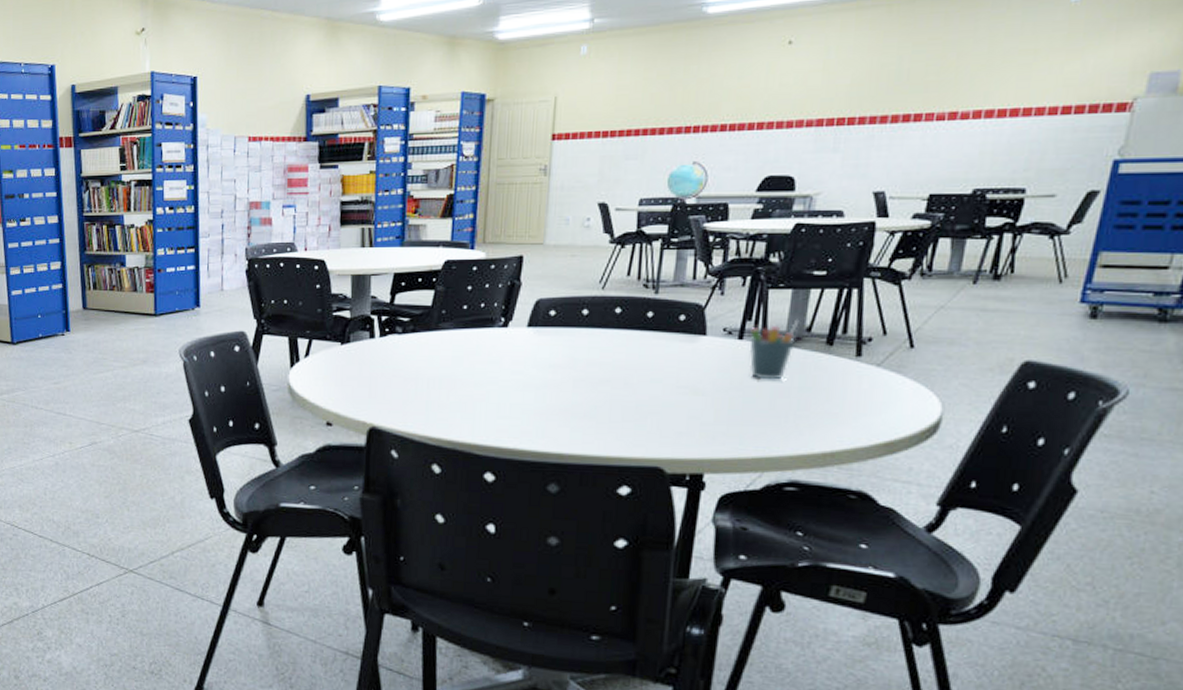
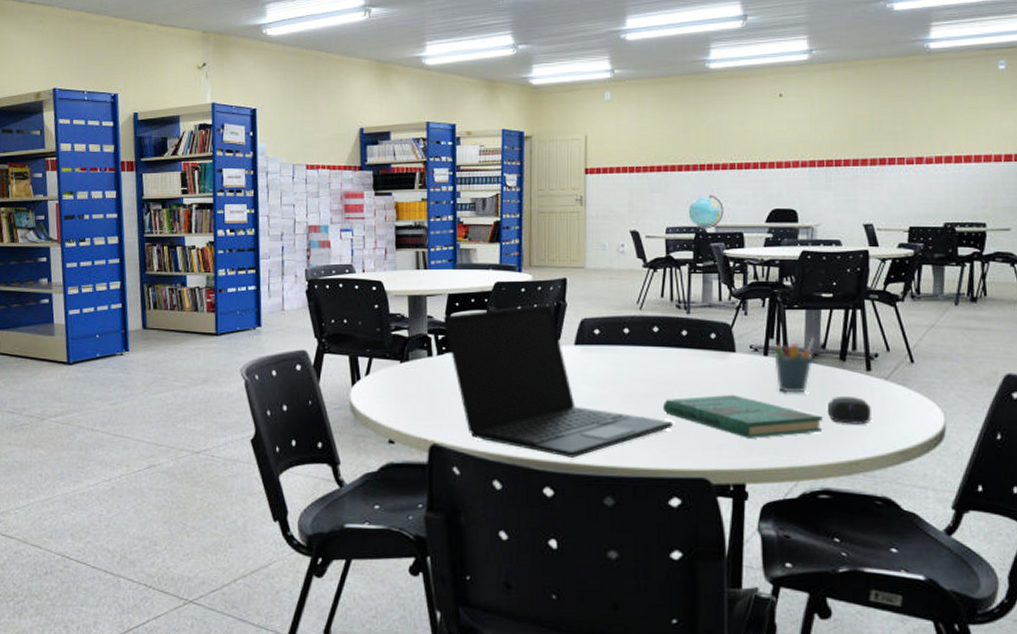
laptop: none [387,283,630,443] -> present [443,303,674,458]
book: none [618,380,799,427] -> present [662,394,823,439]
computer mouse: none [804,383,856,414] -> present [827,395,871,425]

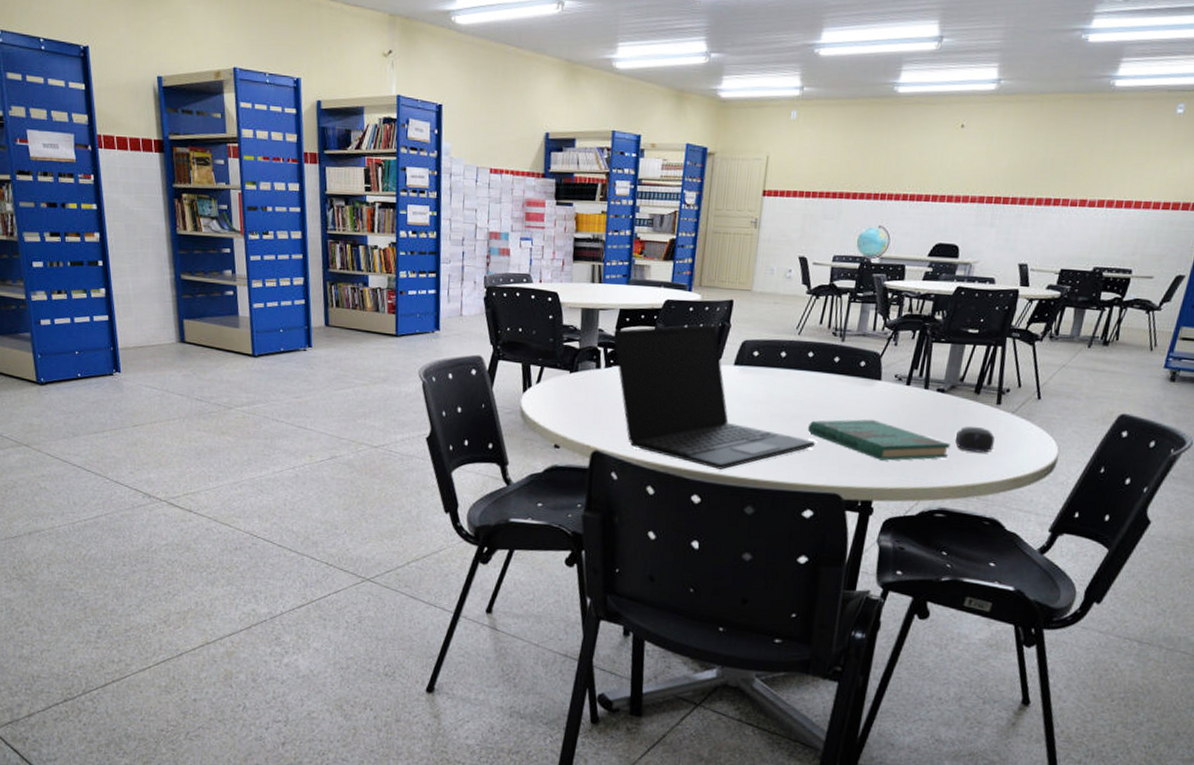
pen holder: present [773,337,815,393] -> none [914,370,955,422]

